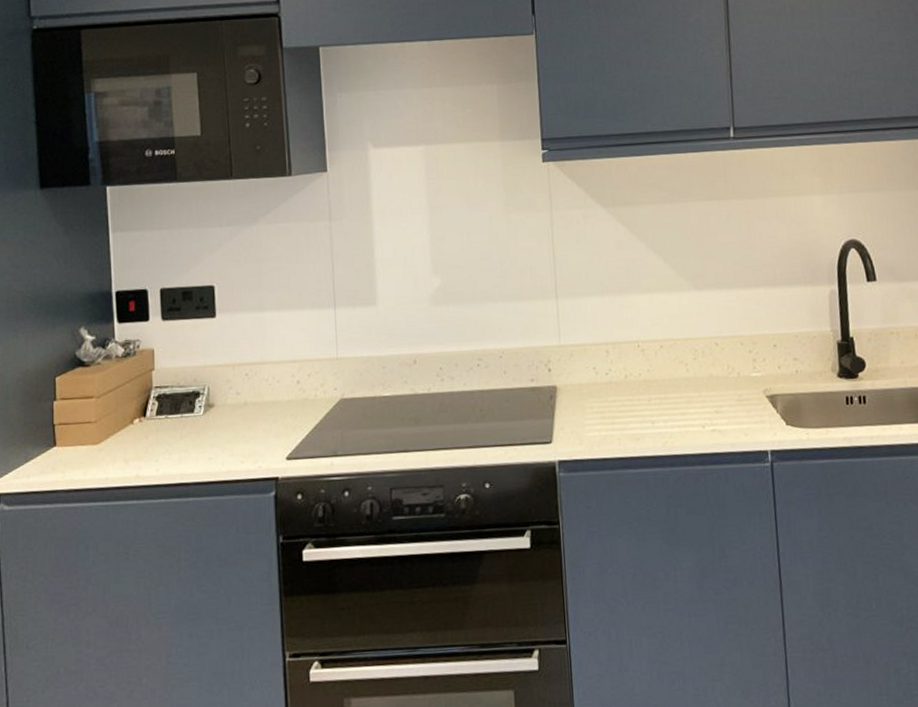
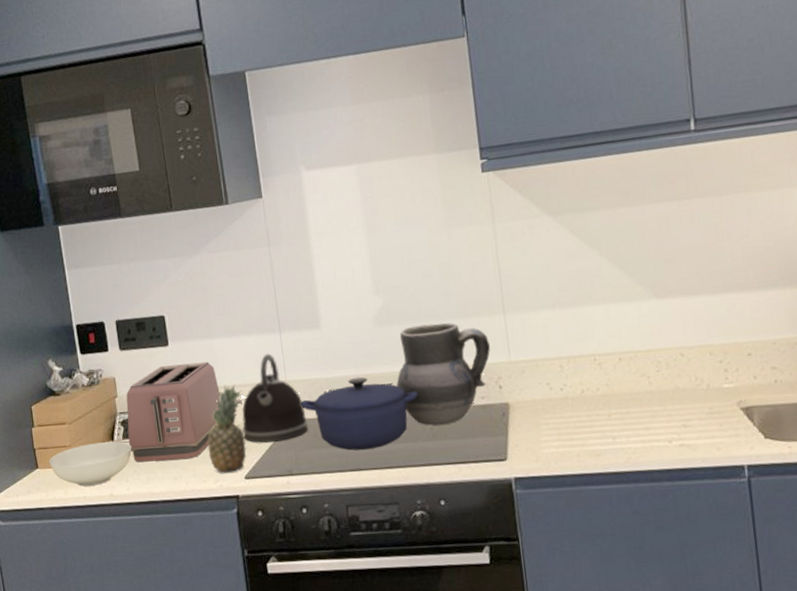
bowl: none [69,417,166,467] -> present [48,441,132,487]
toaster: none [163,335,267,441] -> present [126,361,221,463]
fruit: none [249,360,292,453] -> present [208,385,247,473]
kettle: none [287,329,357,422] -> present [241,353,308,443]
cooking pot: none [351,355,469,431] -> present [301,376,418,451]
ceramic jug: none [449,304,542,407] -> present [396,322,491,426]

